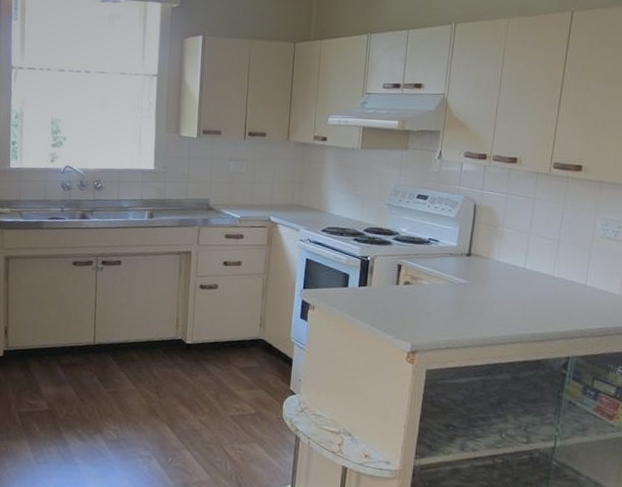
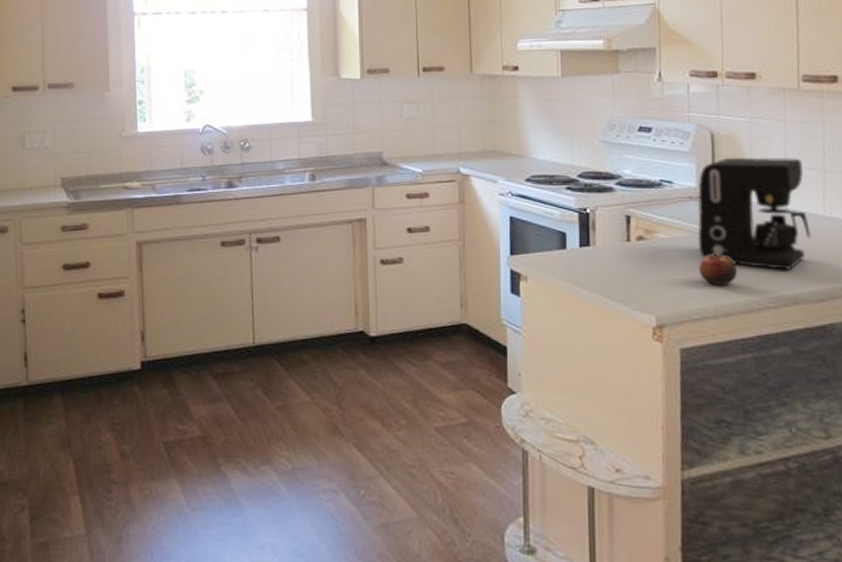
apple: none [449,300,479,324] -> present [699,254,737,285]
coffee maker: none [451,225,543,316] -> present [697,157,811,270]

